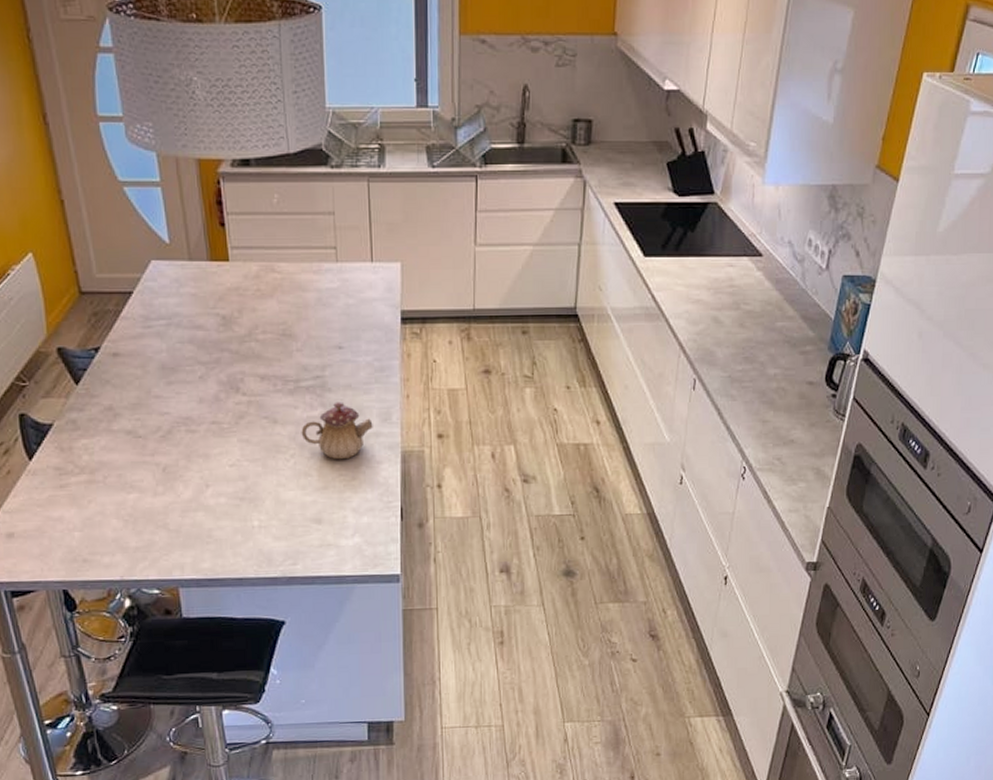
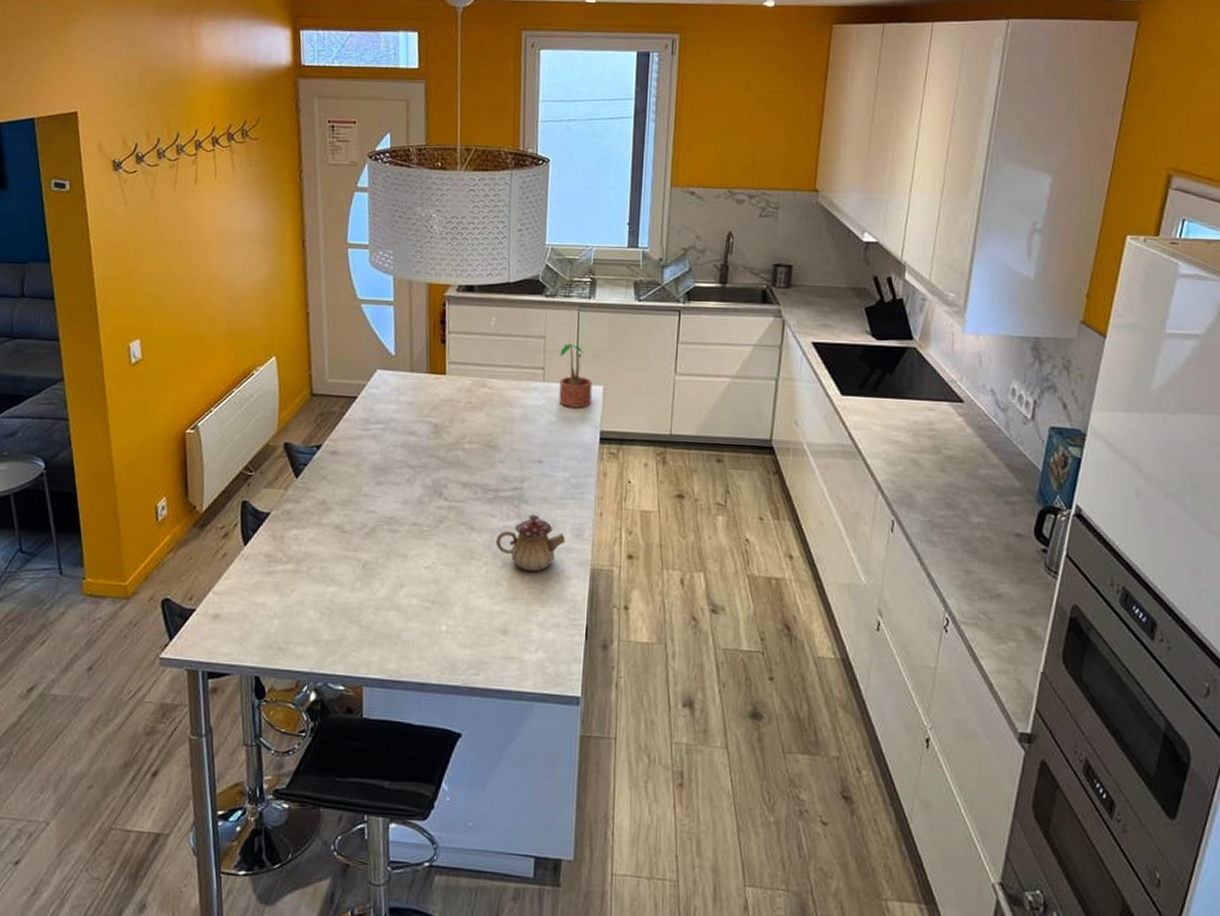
potted plant: none [350,218,390,288] -> present [558,343,592,408]

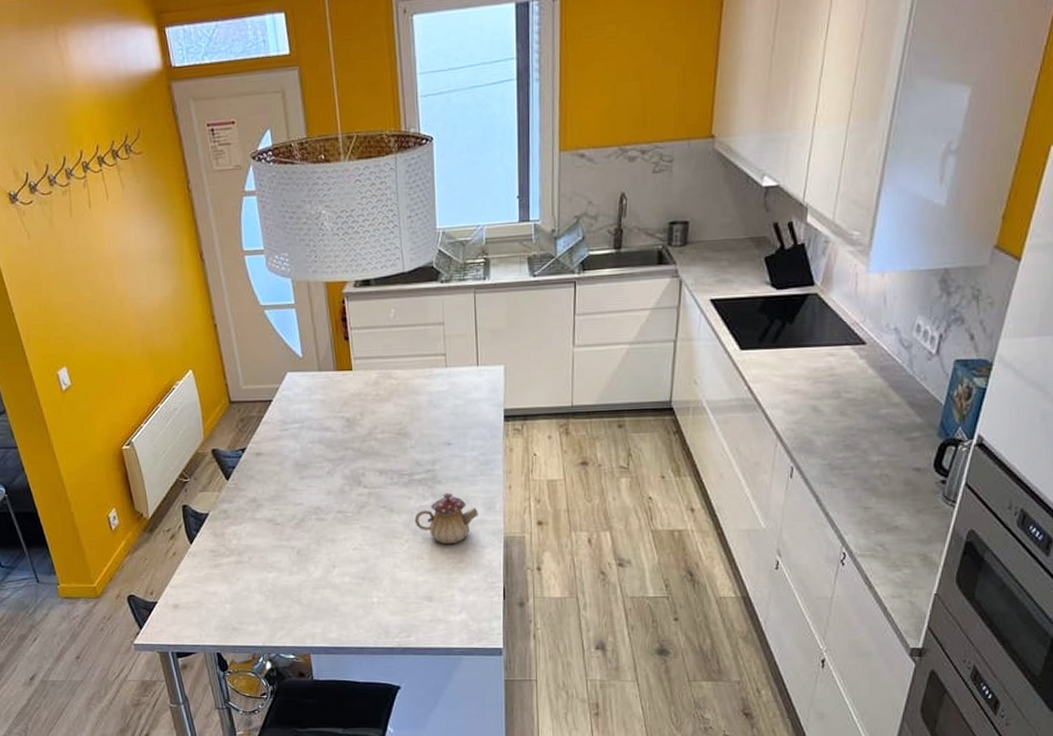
potted plant: present [558,343,592,408] -> none [458,327,494,390]

